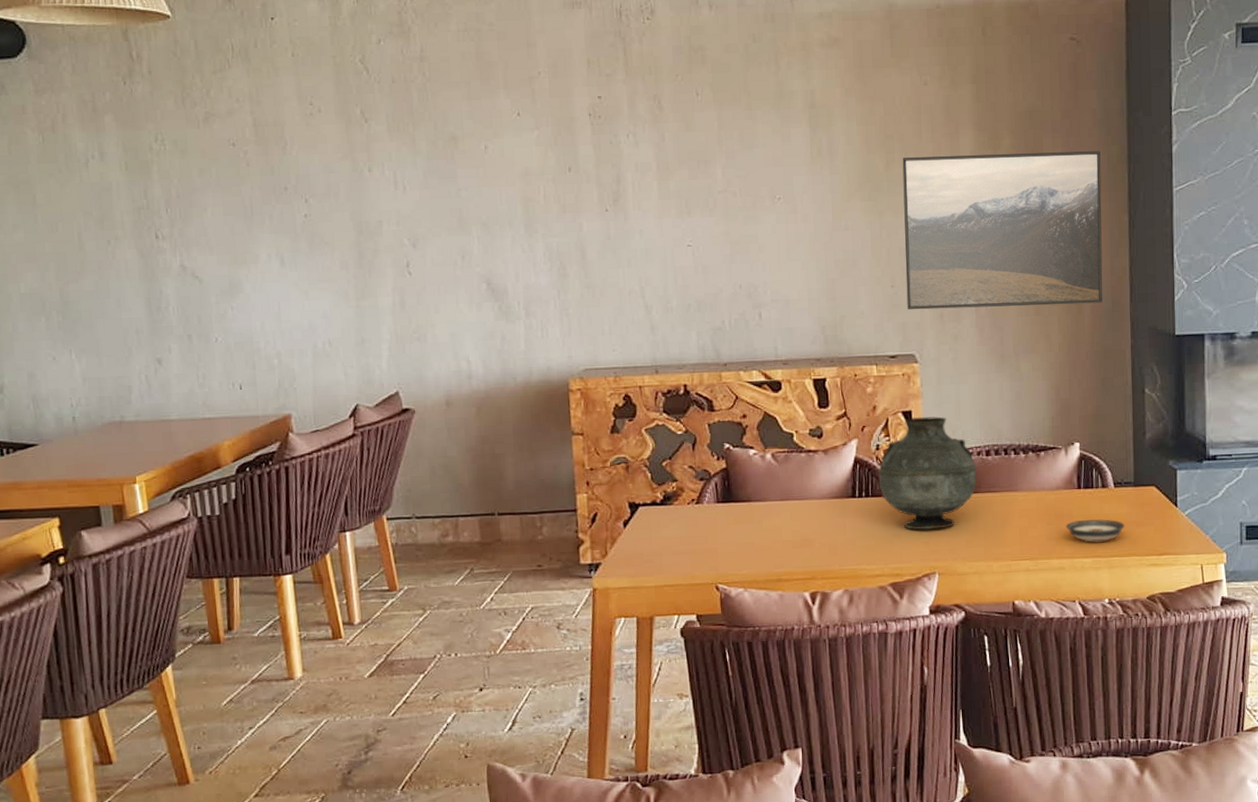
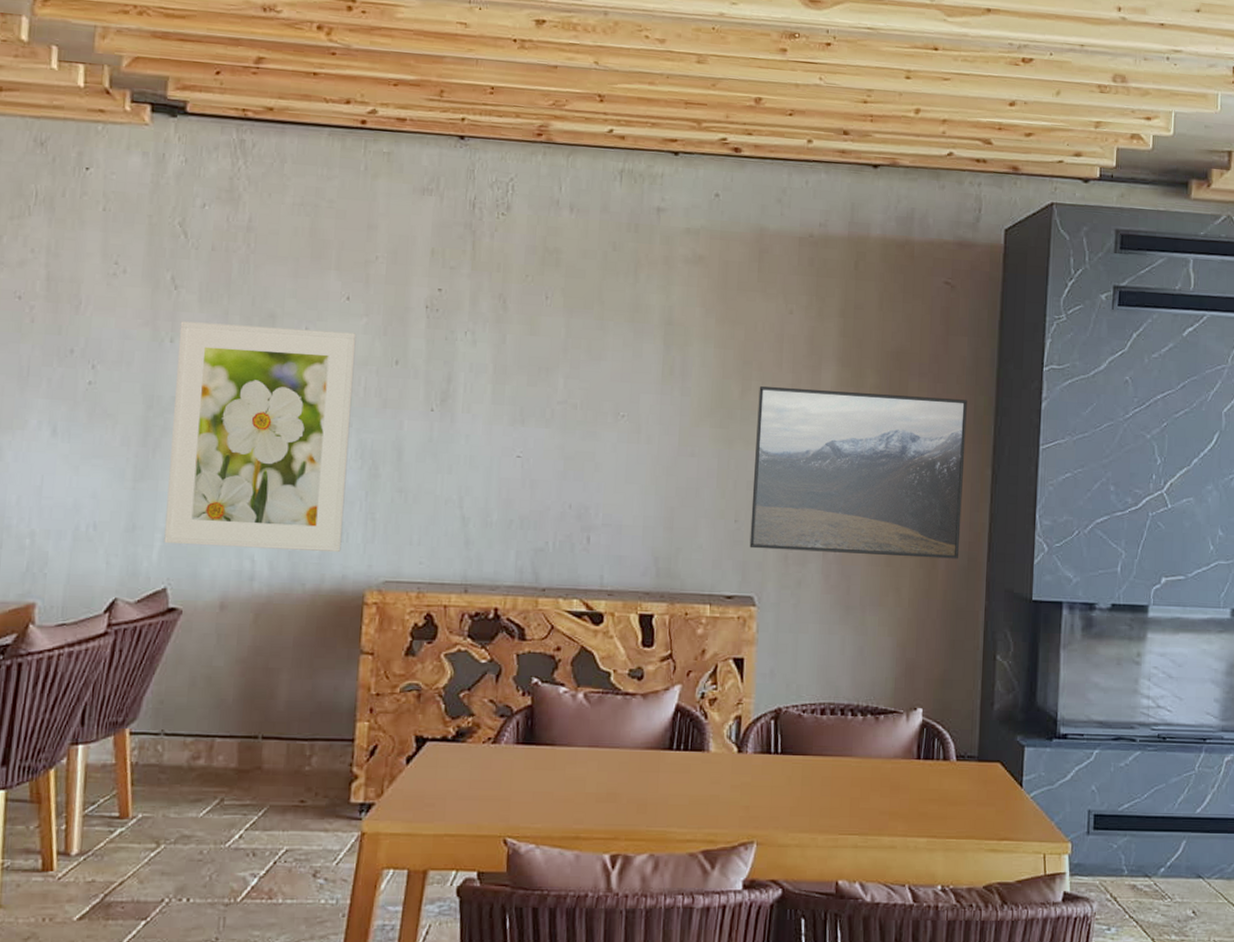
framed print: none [374,146,543,353] -> present [164,321,357,553]
vase: present [878,416,977,530] -> none [700,665,809,793]
saucer: present [1065,519,1125,542] -> none [900,795,965,820]

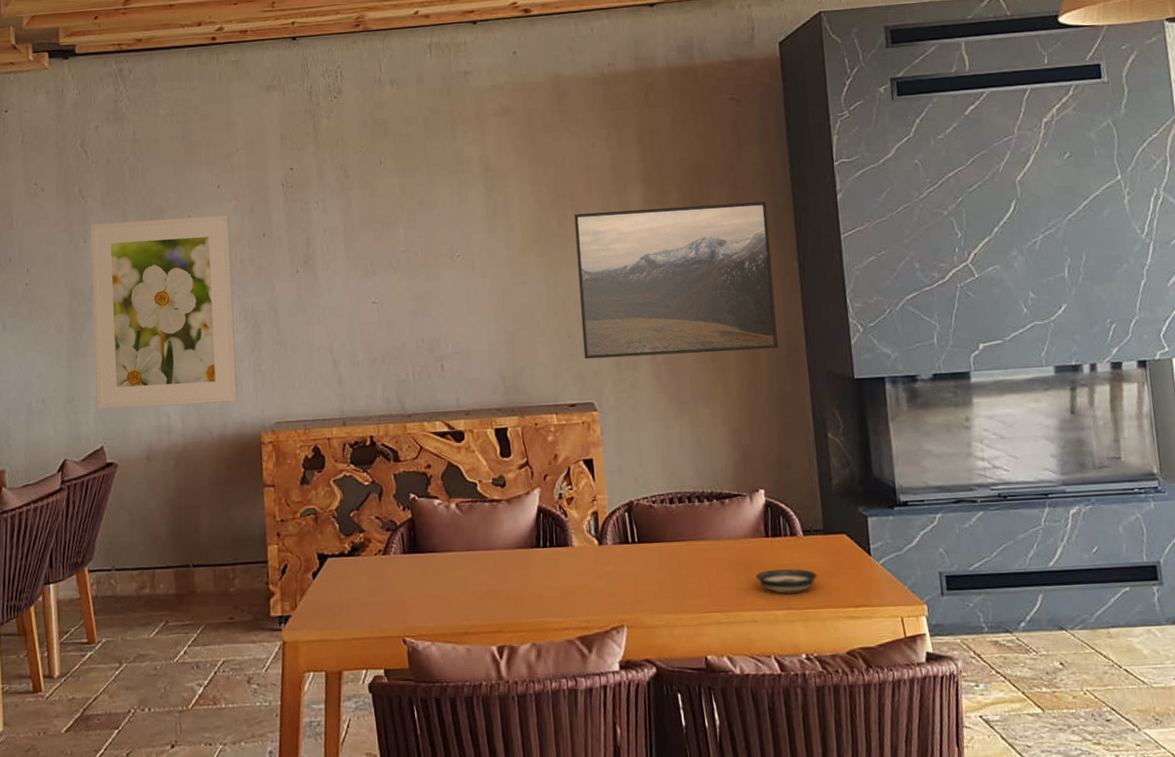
saucer: none [900,795,965,820] -> present [755,569,817,594]

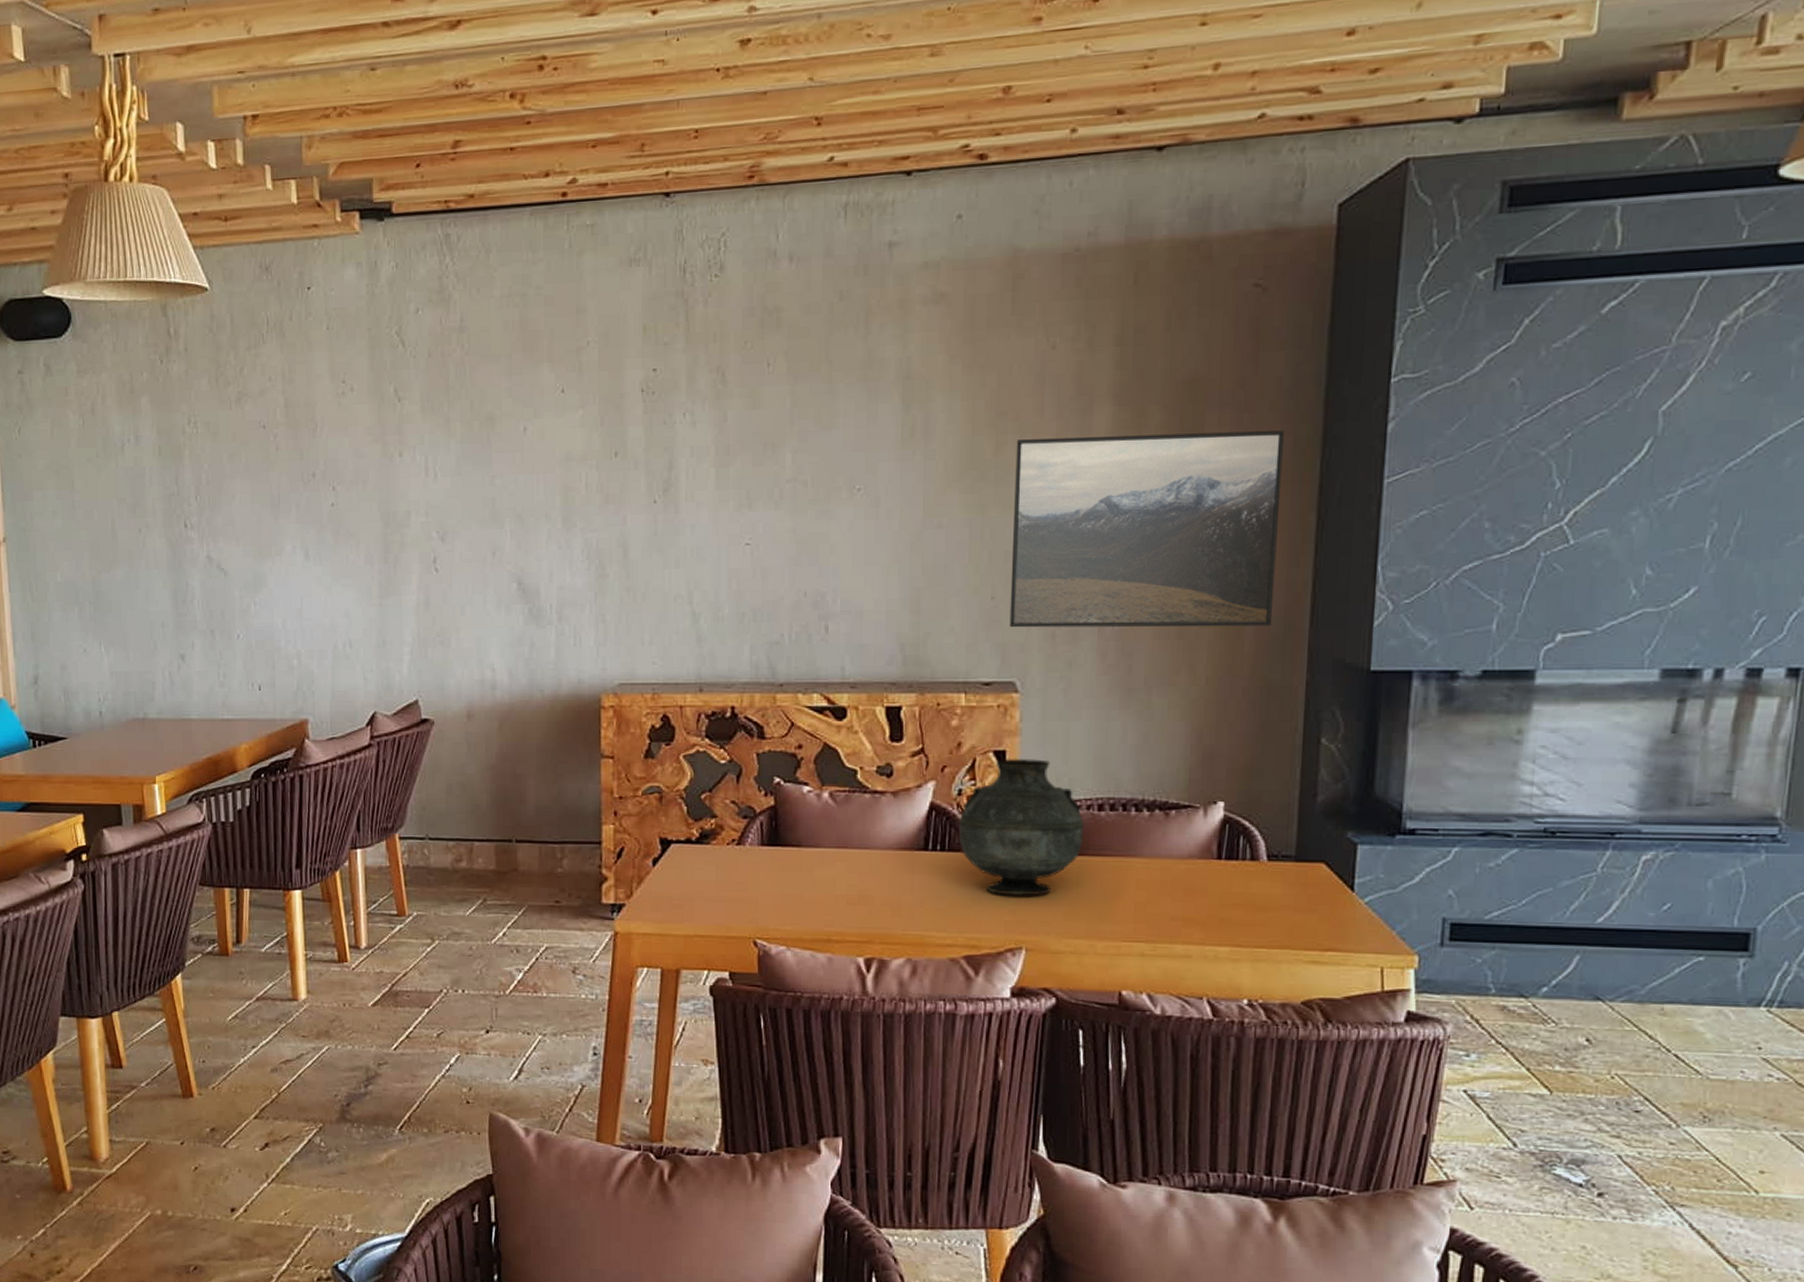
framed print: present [90,215,238,409] -> none [406,427,575,657]
vase: none [562,464,662,581] -> present [958,758,1084,896]
saucer: present [755,569,817,594] -> none [1197,899,1278,928]

